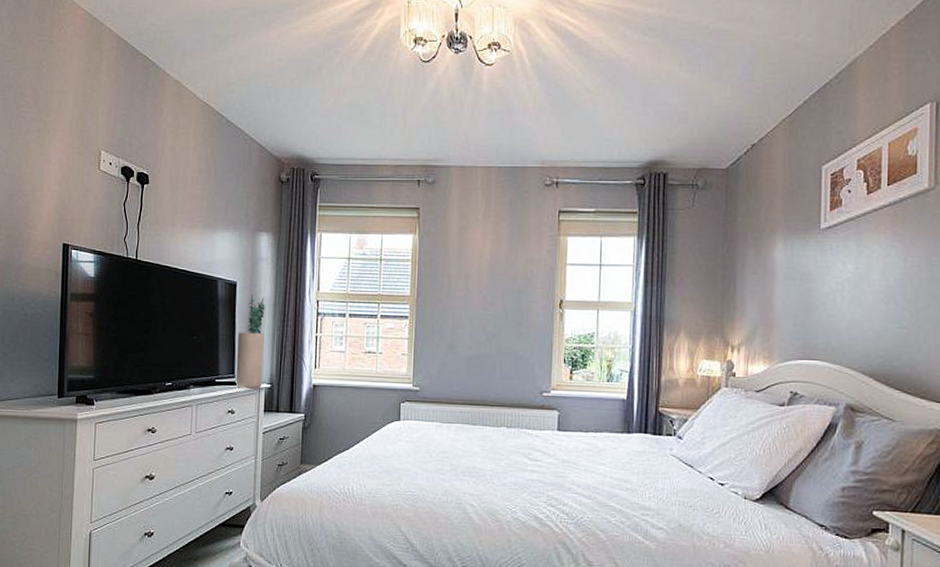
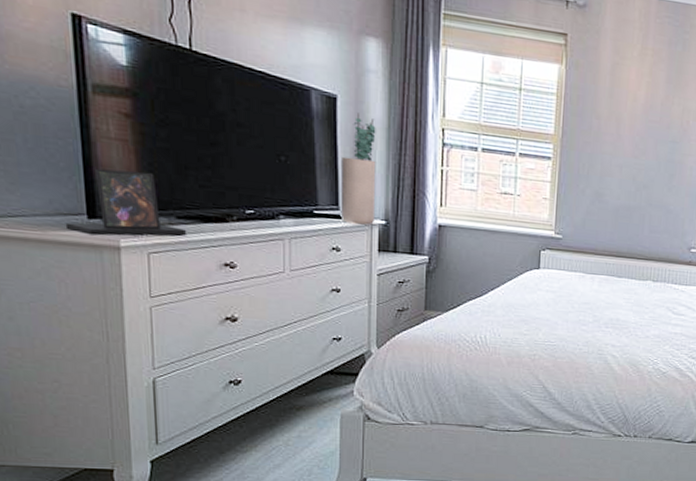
photo frame: none [43,357,123,411] -> present [65,168,186,236]

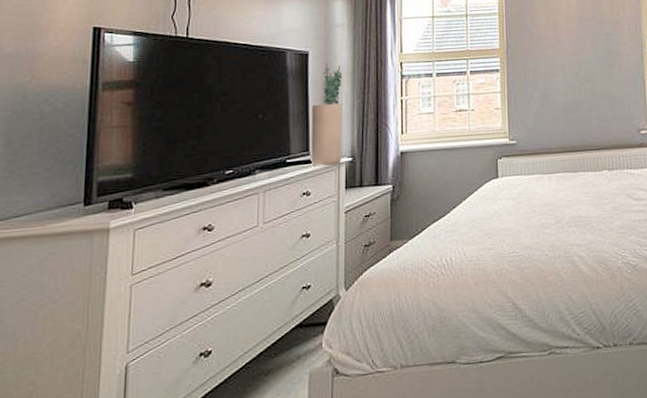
photo frame: present [65,168,186,236] -> none [63,151,170,222]

